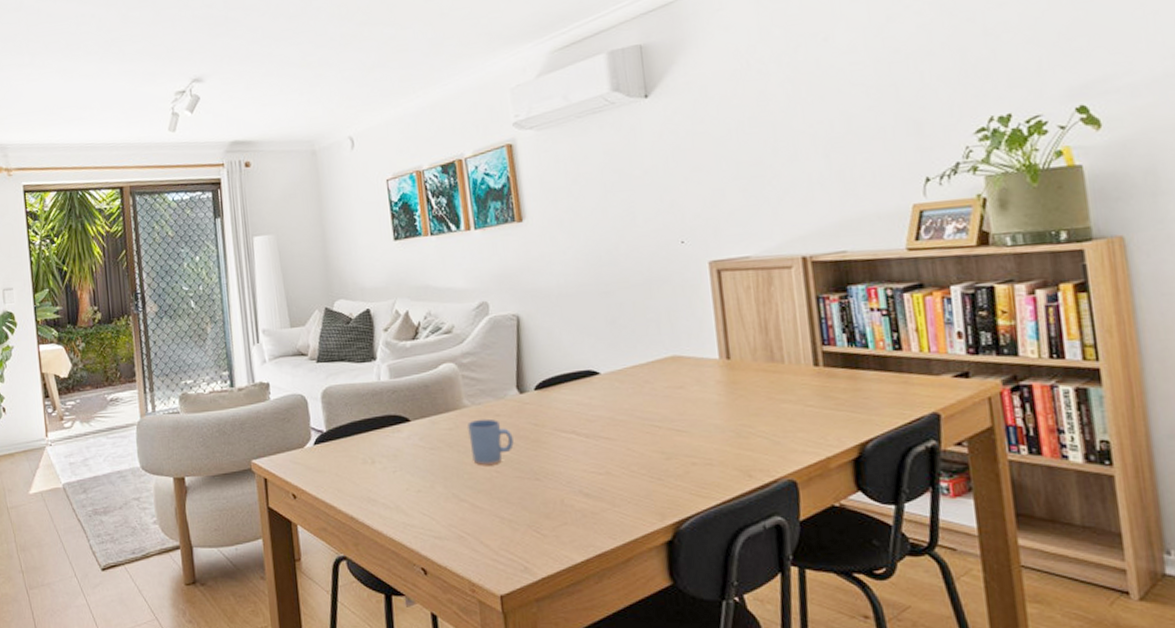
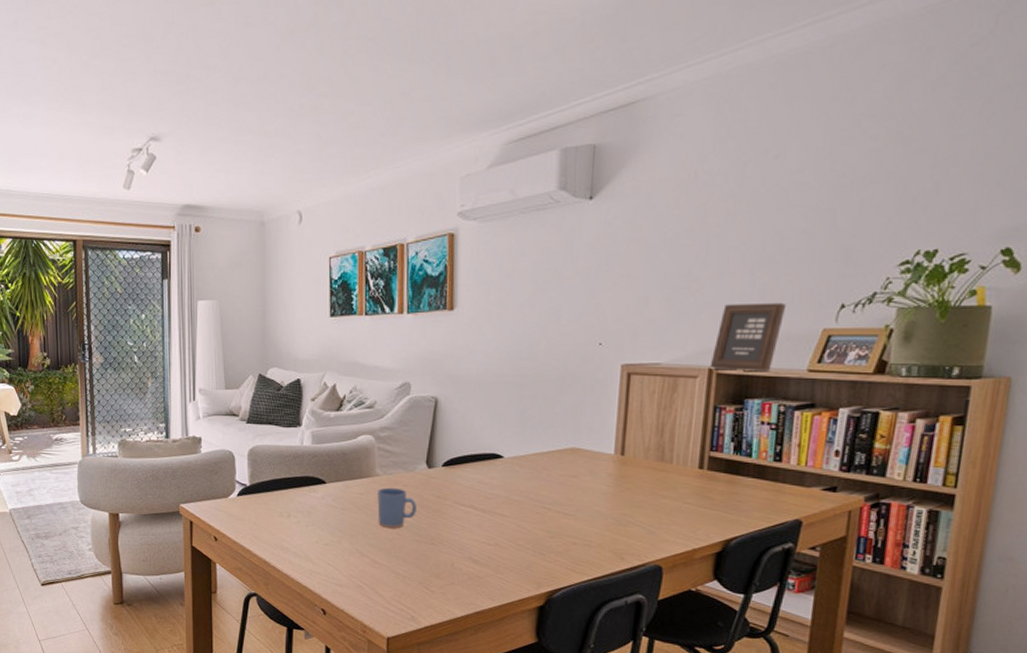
picture frame: none [802,181,870,257] -> present [709,302,787,372]

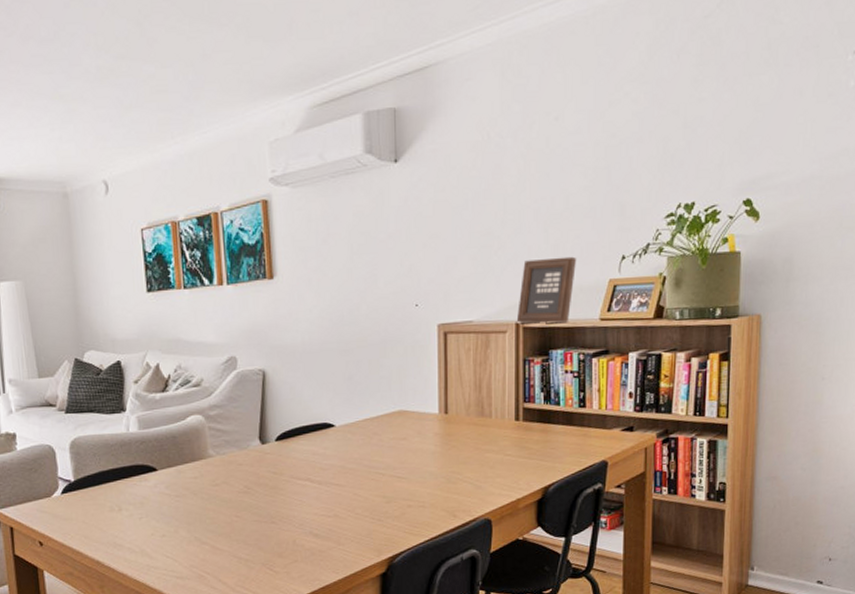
mug: present [377,487,417,528] -> none [212,467,254,511]

